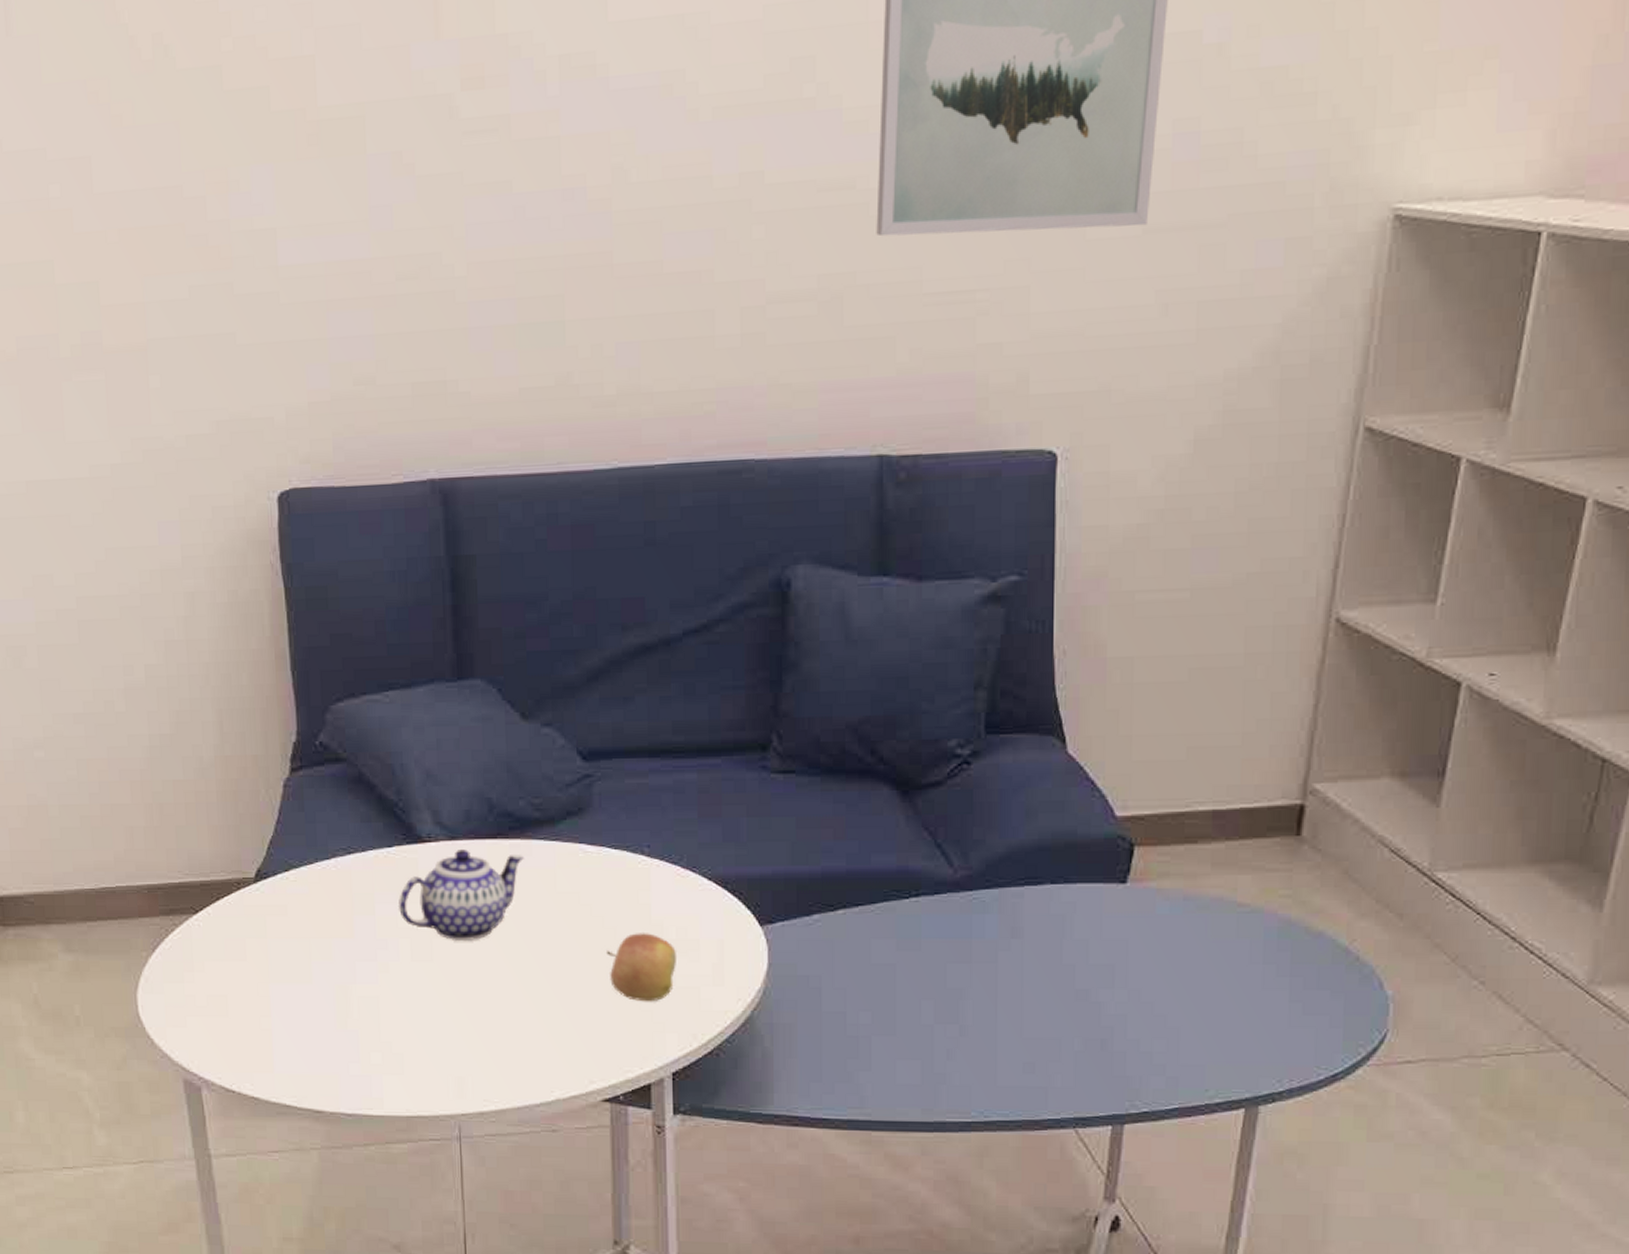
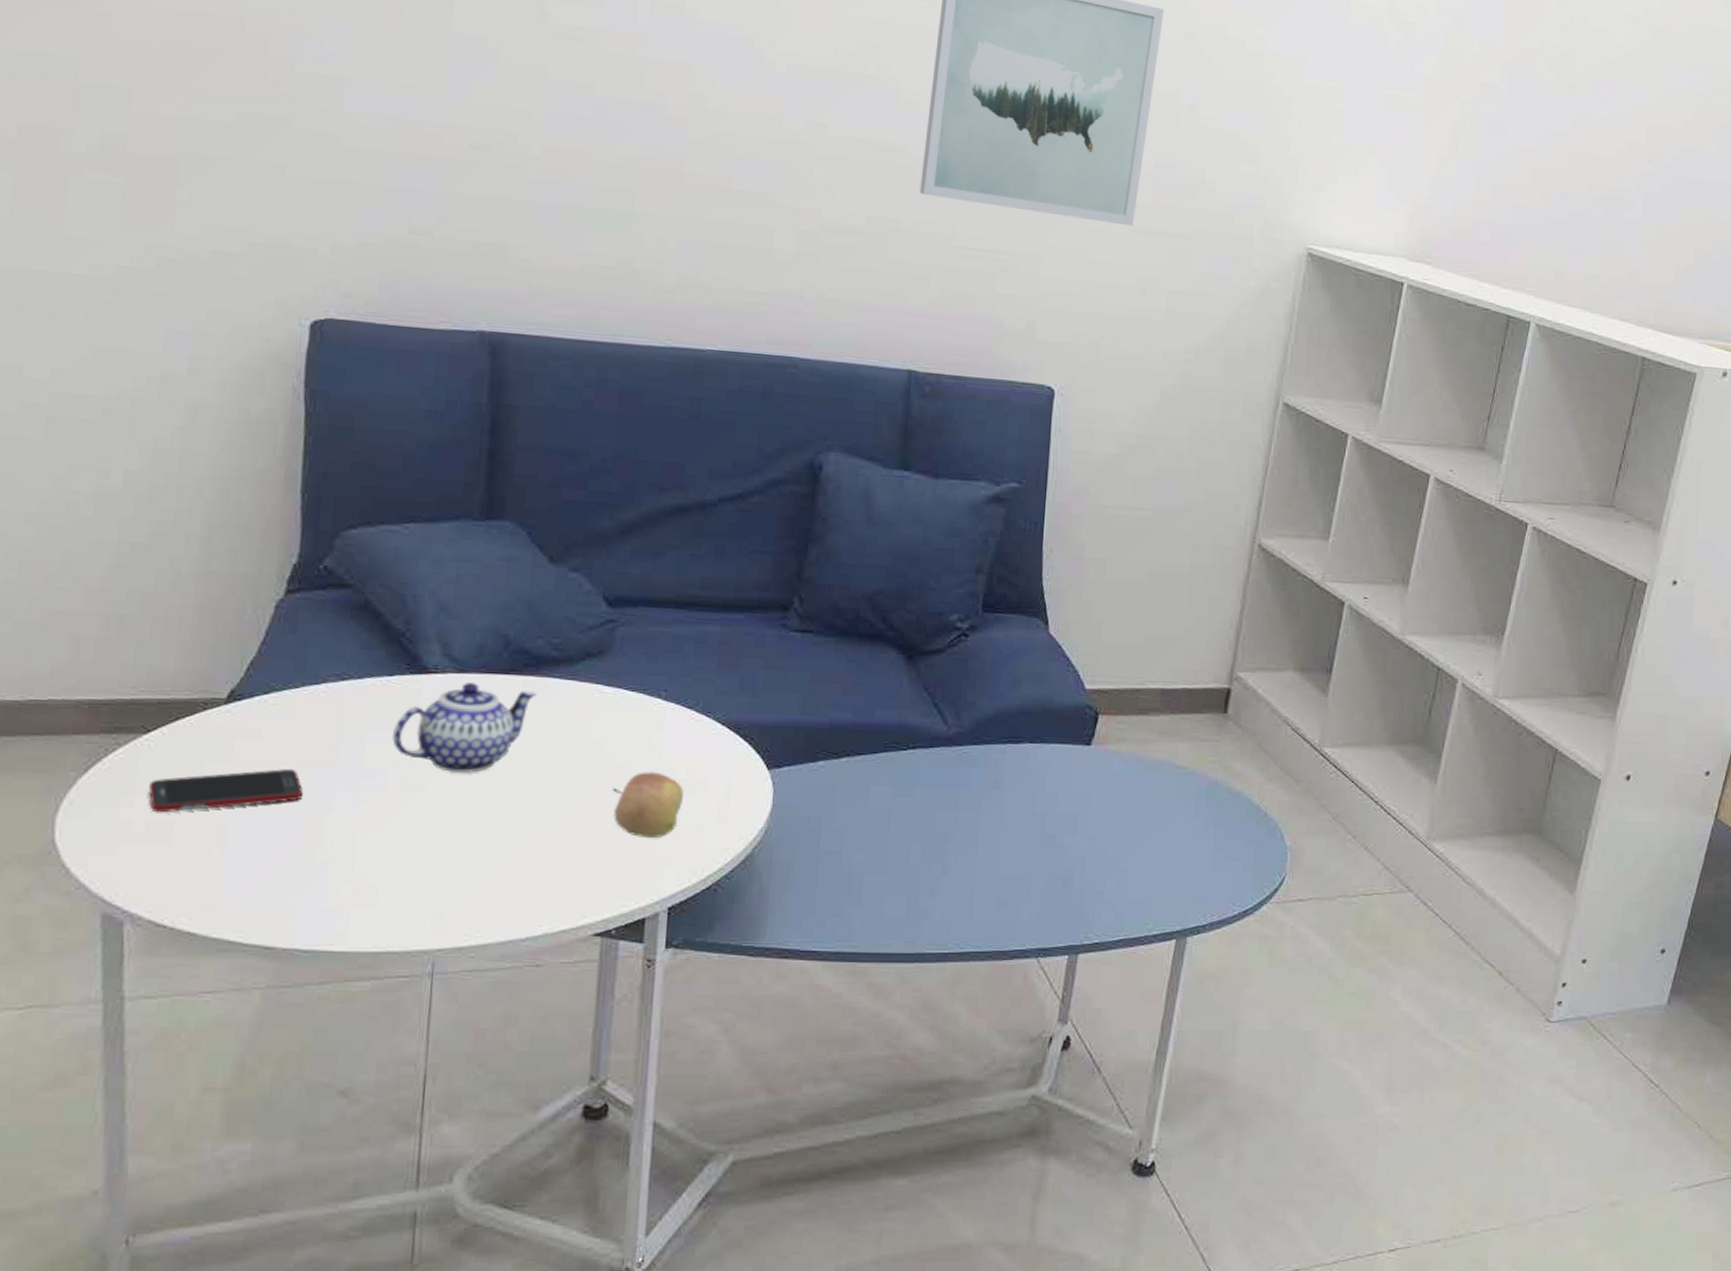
cell phone: none [204,943,330,988] -> present [148,769,304,813]

